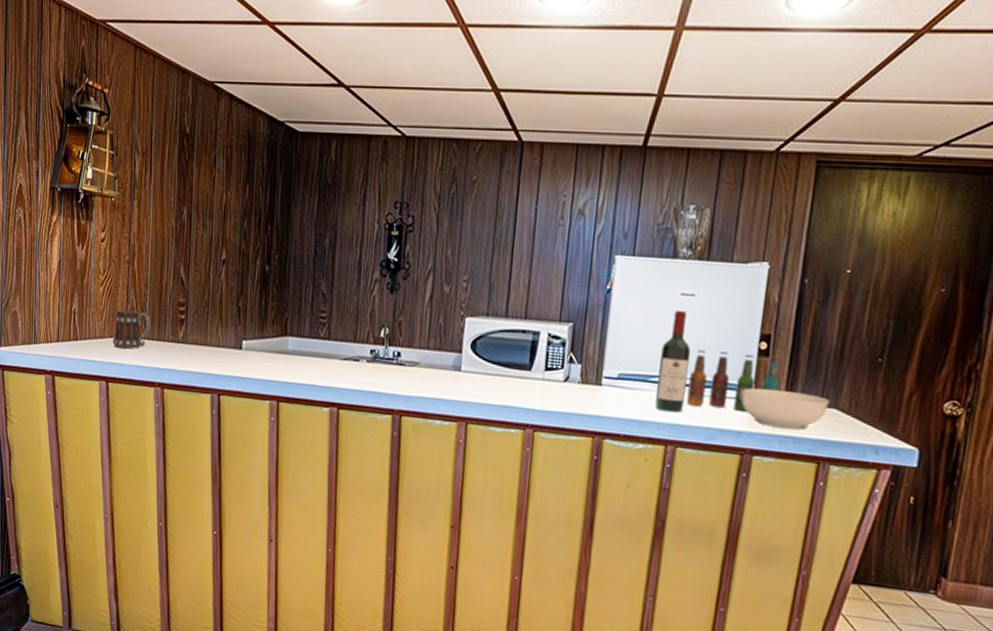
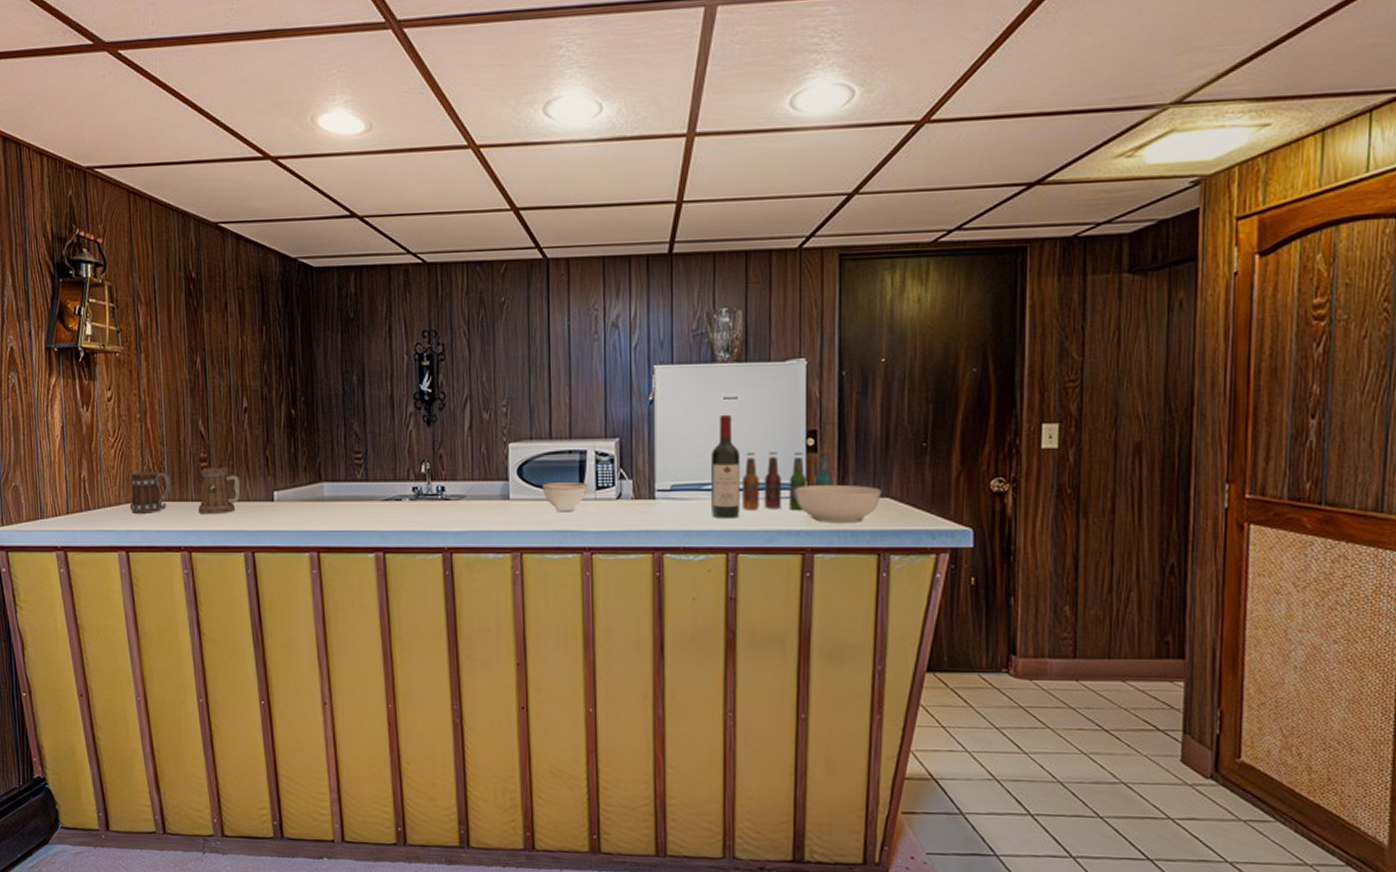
beer mug: none [172,311,213,357] -> present [197,466,241,515]
bowl: none [493,359,538,390] -> present [542,482,588,512]

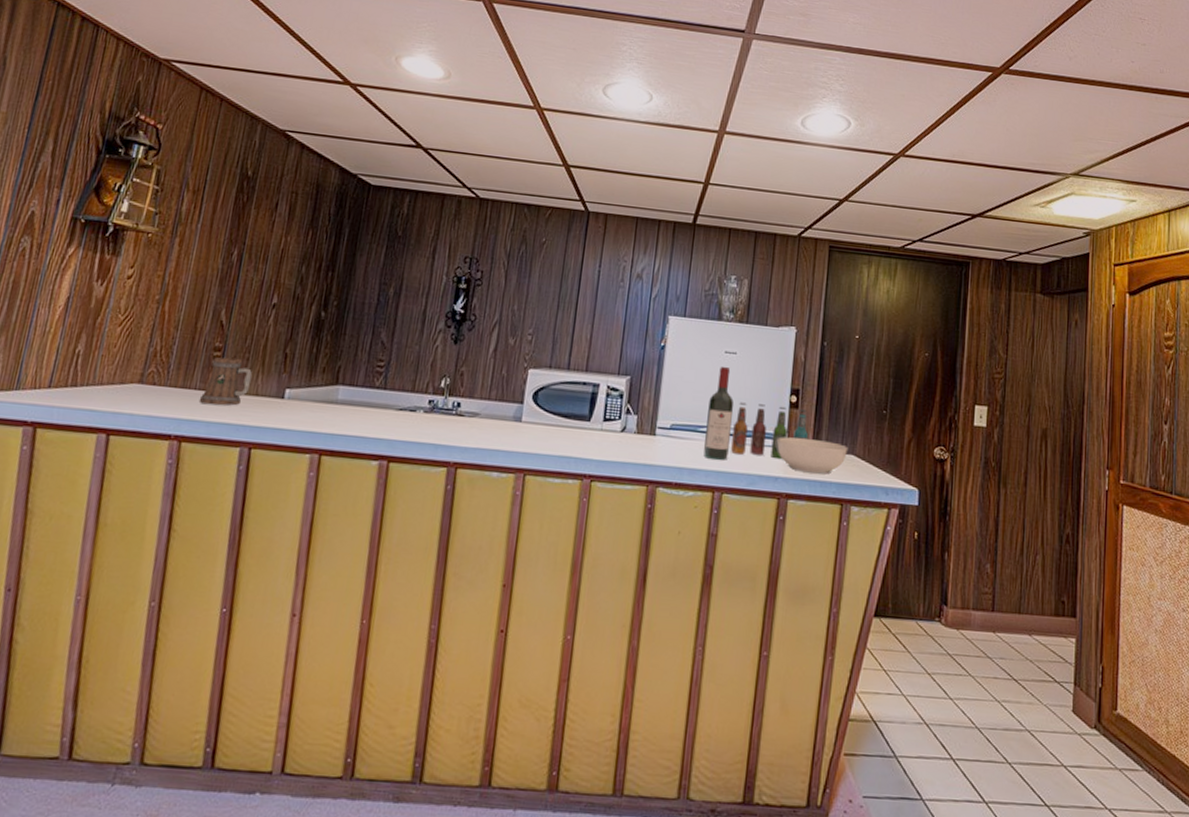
beer mug: present [129,471,172,514] -> none [123,352,177,398]
bowl: present [542,482,588,512] -> none [553,410,597,440]

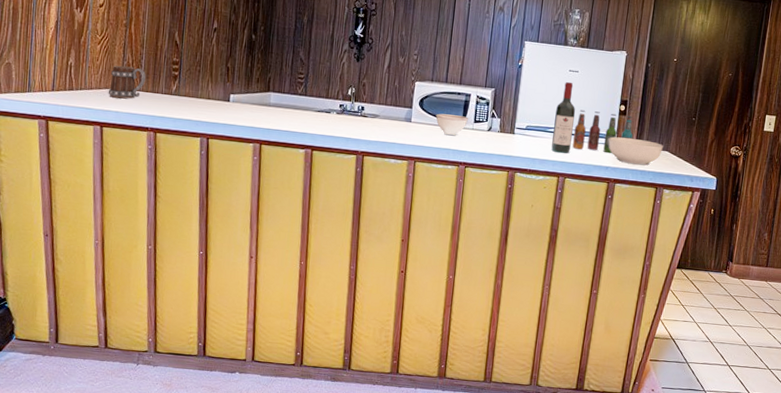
beer mug: none [123,352,177,398] -> present [108,65,147,99]
beer mug: present [199,357,252,406] -> none [166,69,204,107]
bowl: none [553,410,597,440] -> present [436,113,469,136]

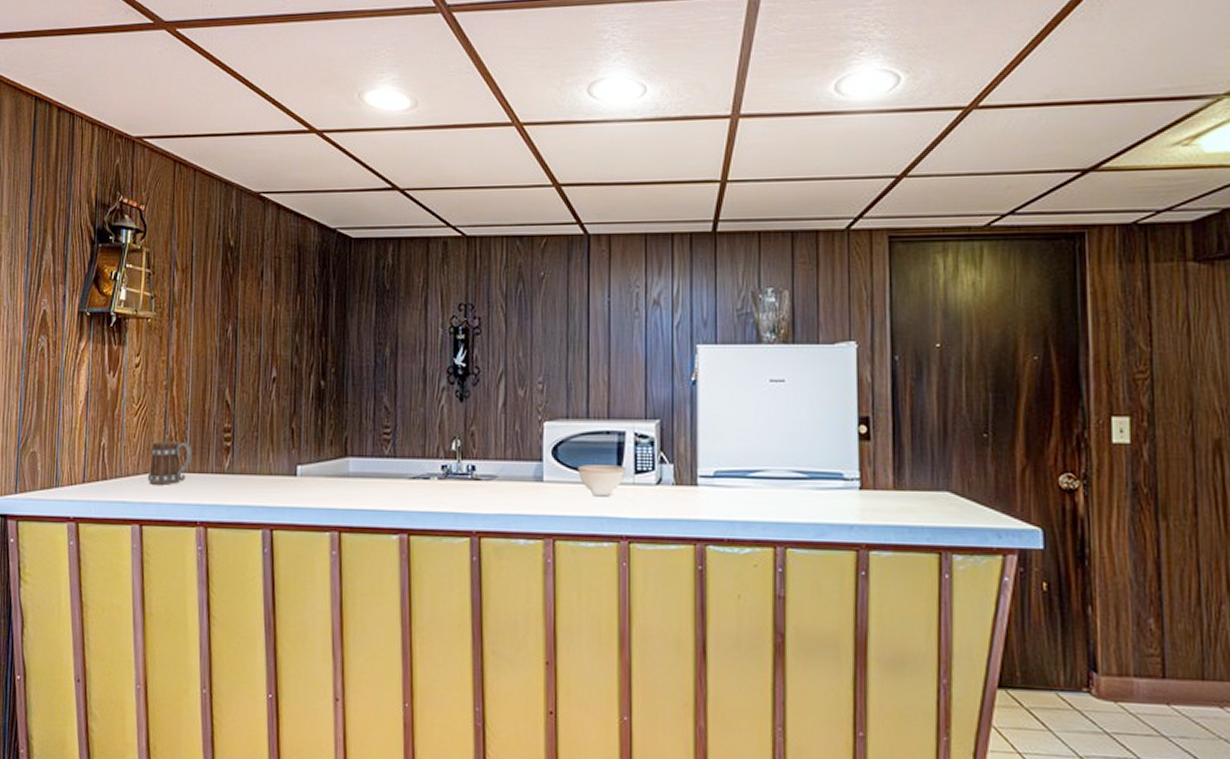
wine bottle: present [551,81,576,154] -> none [756,397,789,510]
beer bottle: present [572,110,633,154] -> none [789,438,888,504]
bowl: present [608,137,664,166] -> none [846,476,942,518]

